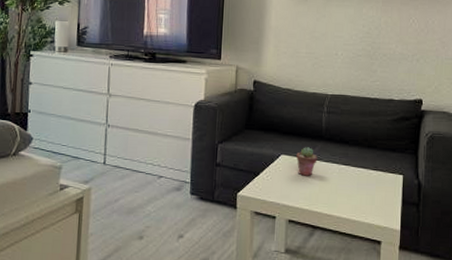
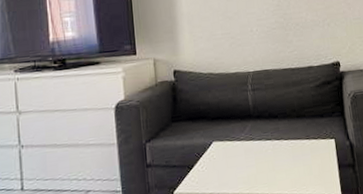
potted succulent: present [296,147,318,176] -> none [228,128,250,160]

